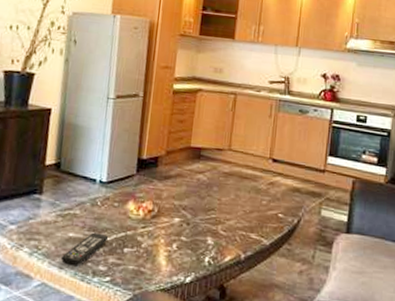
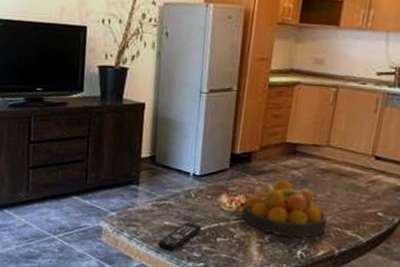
fruit bowl: none [149,184,233,244] -> present [242,179,328,238]

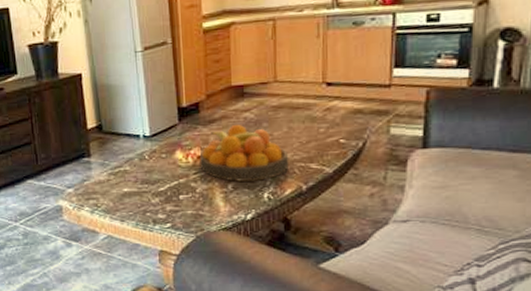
remote control: present [157,222,202,252] -> none [120,184,163,218]

